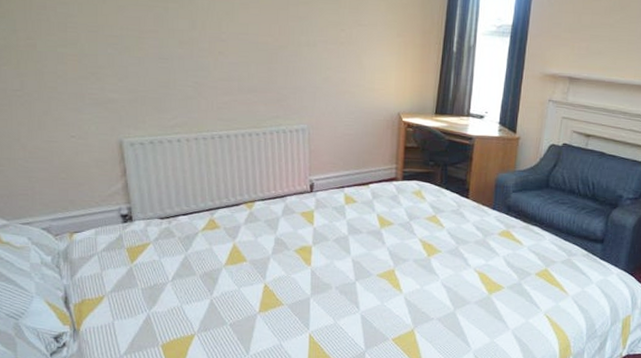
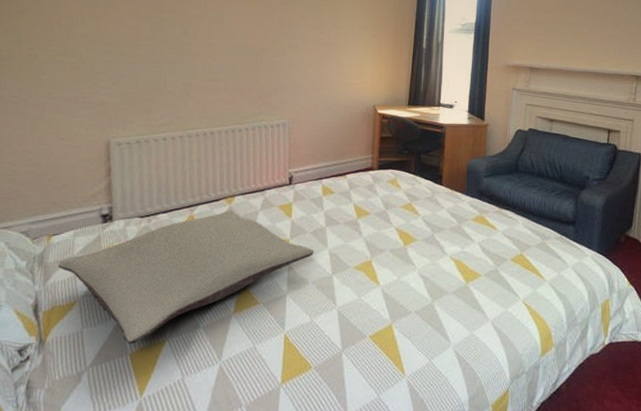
pillow: none [83,215,337,336] -> present [57,210,314,344]

